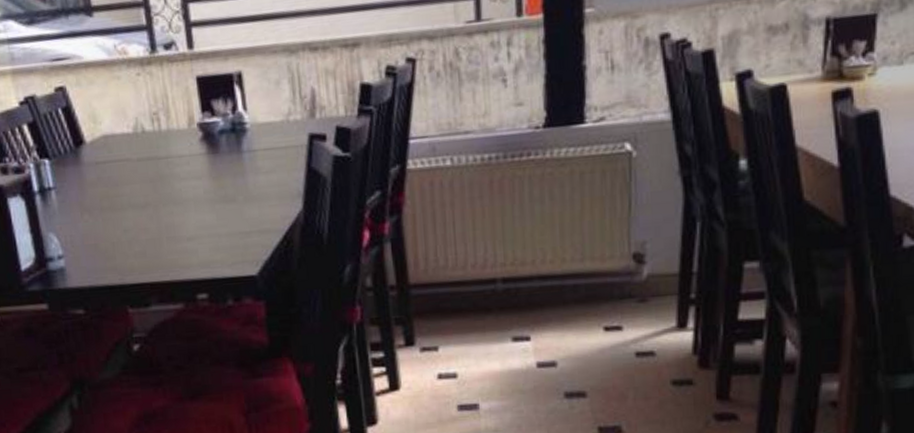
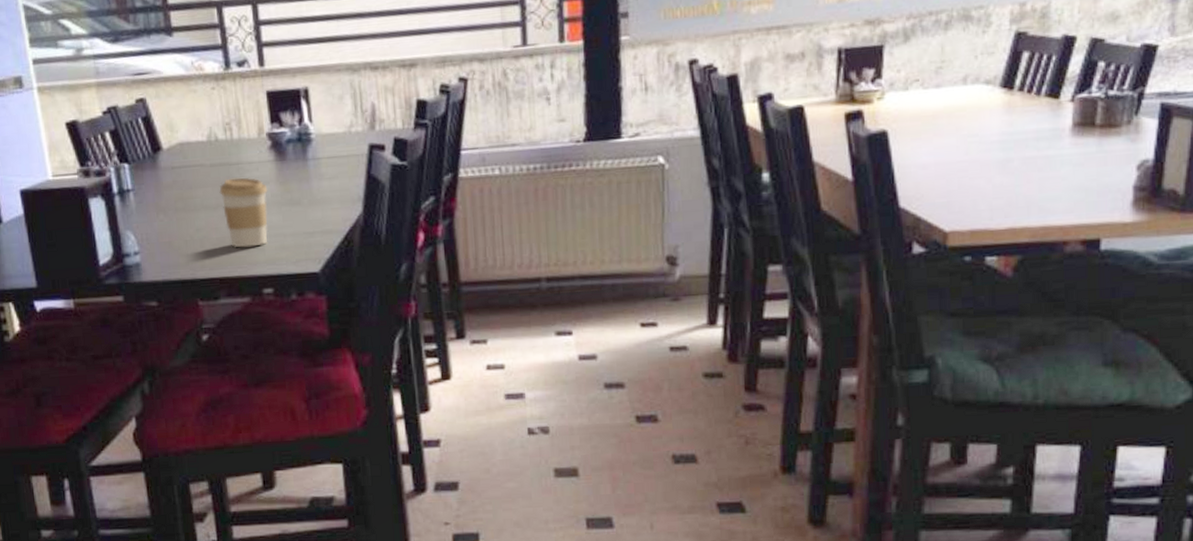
coffee cup: none [147,172,201,250] -> present [219,177,268,248]

